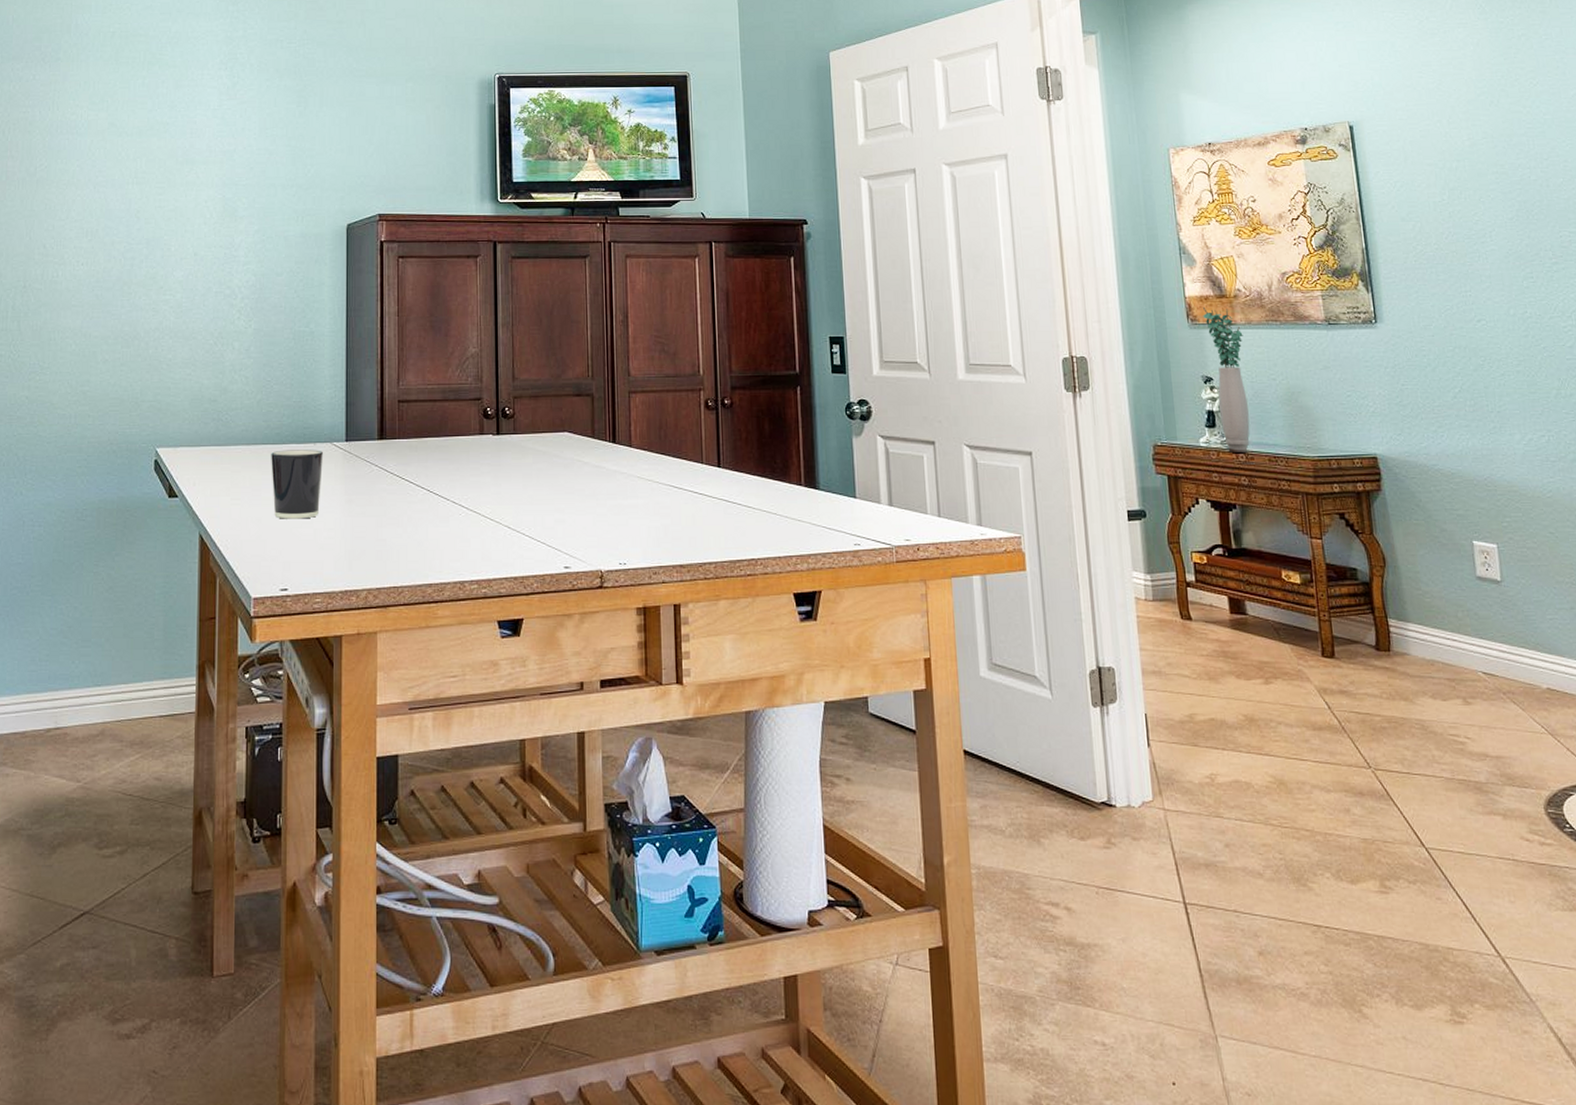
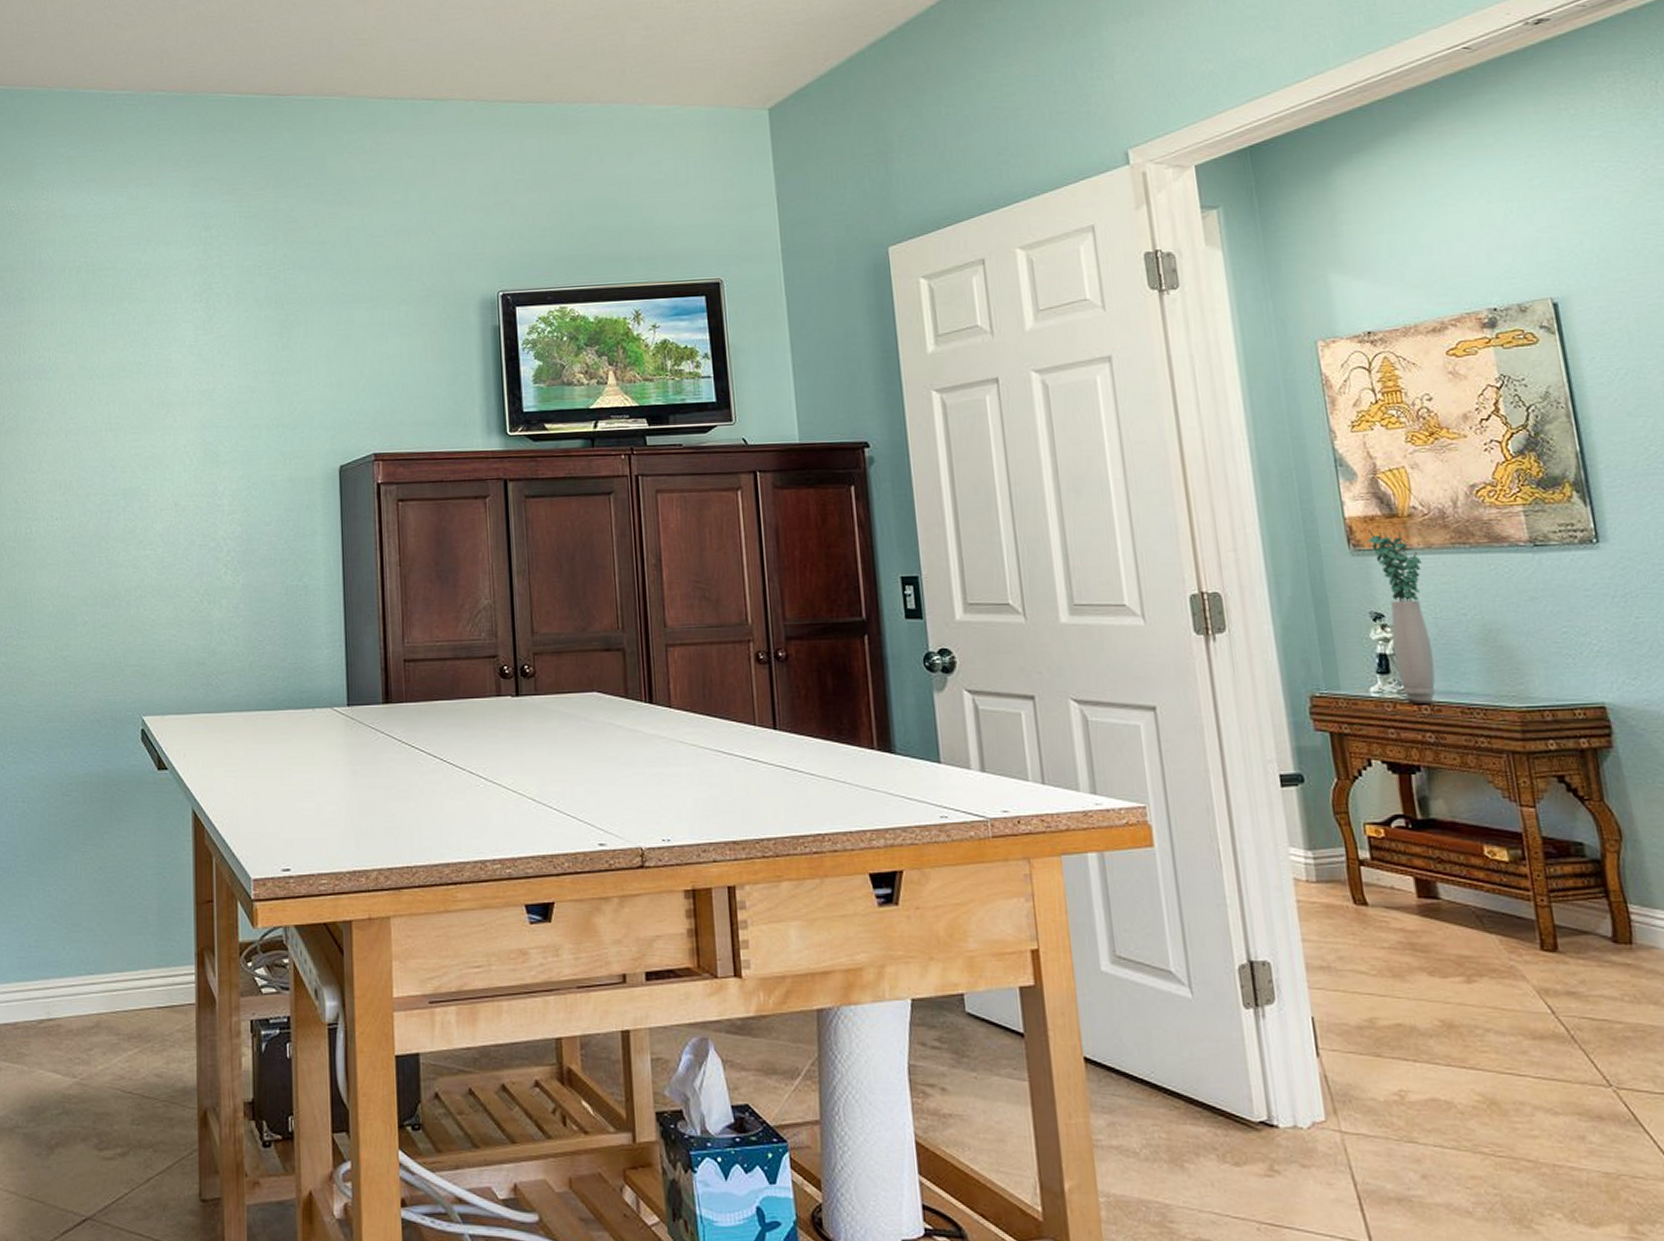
mug: present [271,449,324,519] -> none [266,715,324,793]

